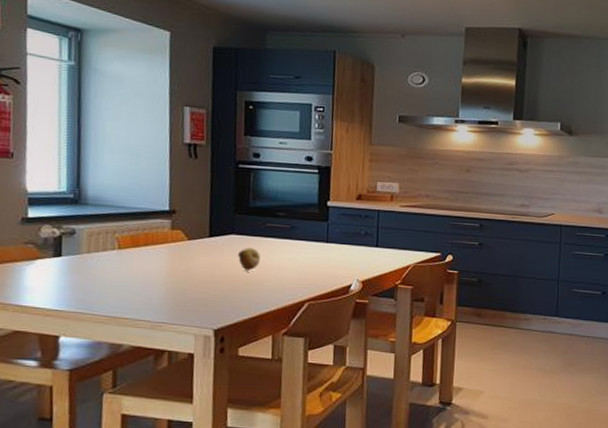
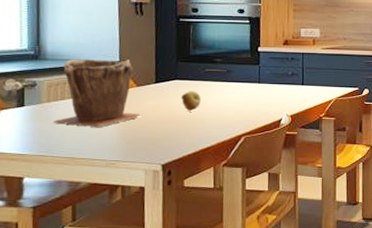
plant pot: none [94,205,192,285] -> present [53,59,141,128]

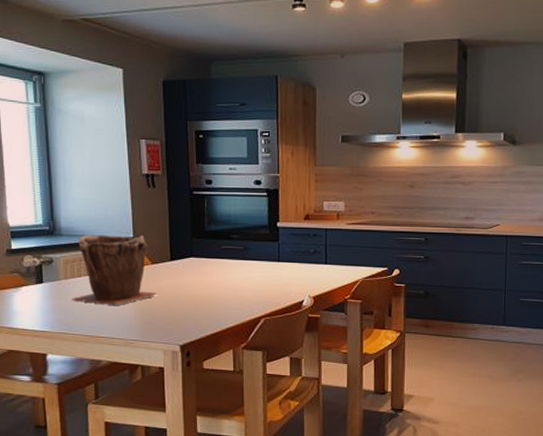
fruit: present [180,91,201,112] -> none [197,269,218,291]

